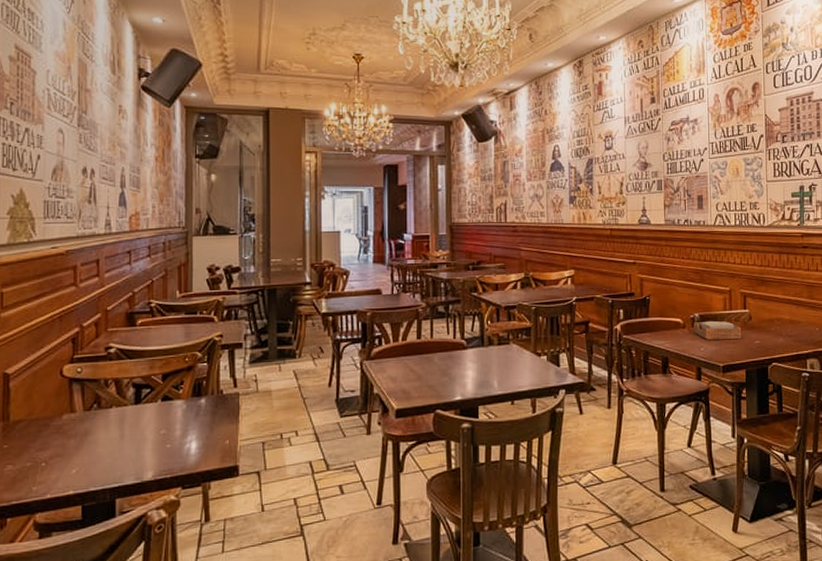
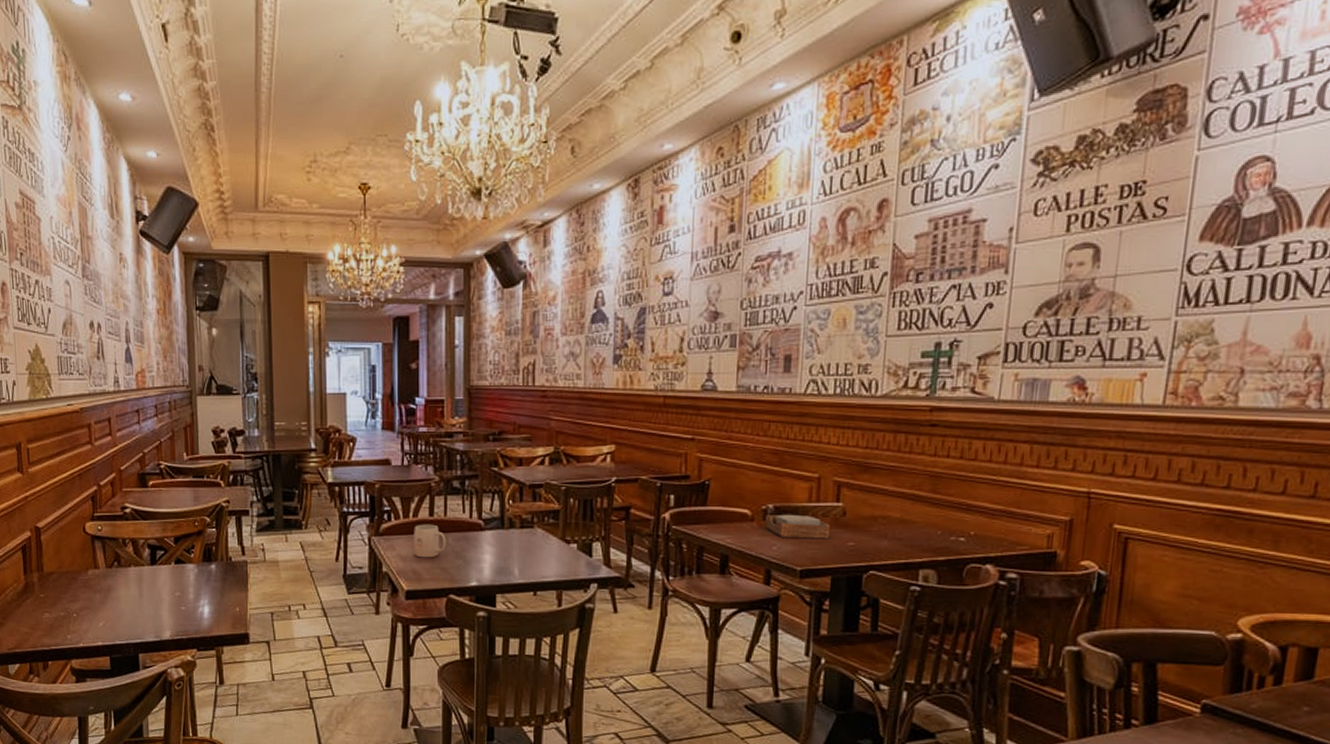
mug: none [403,346,434,378] -> present [414,524,447,558]

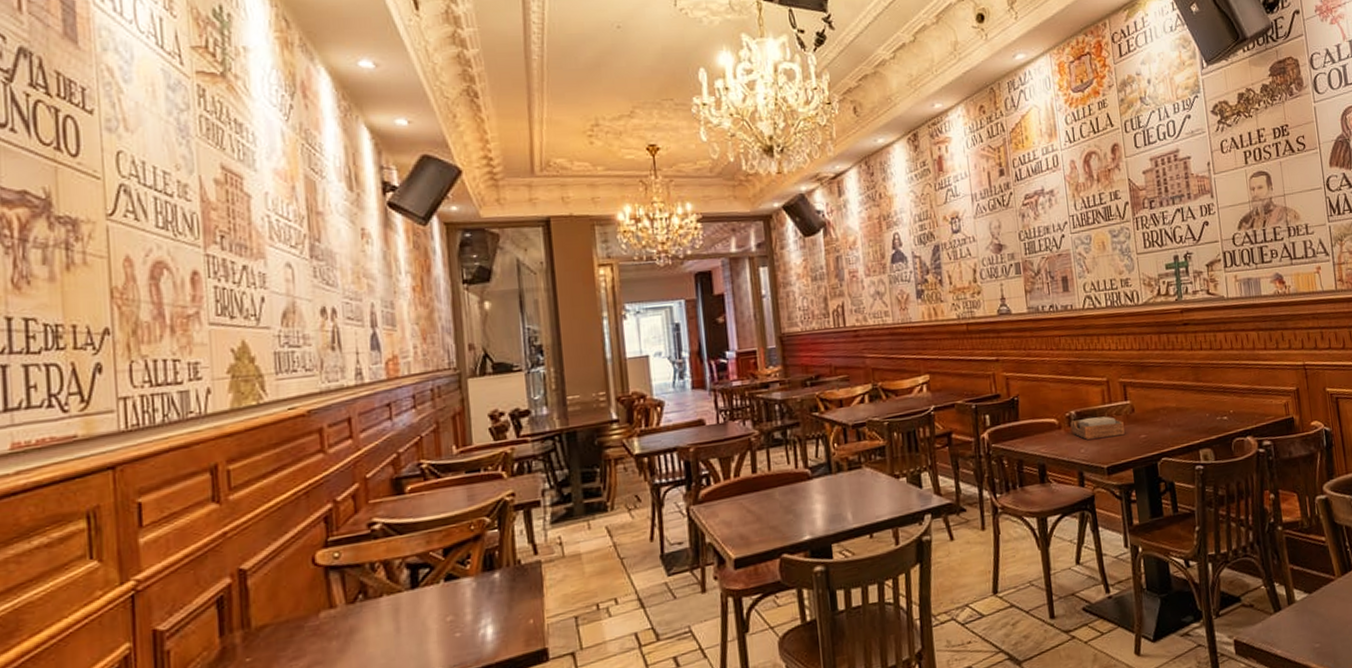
mug: present [414,524,447,558] -> none [736,481,774,520]

